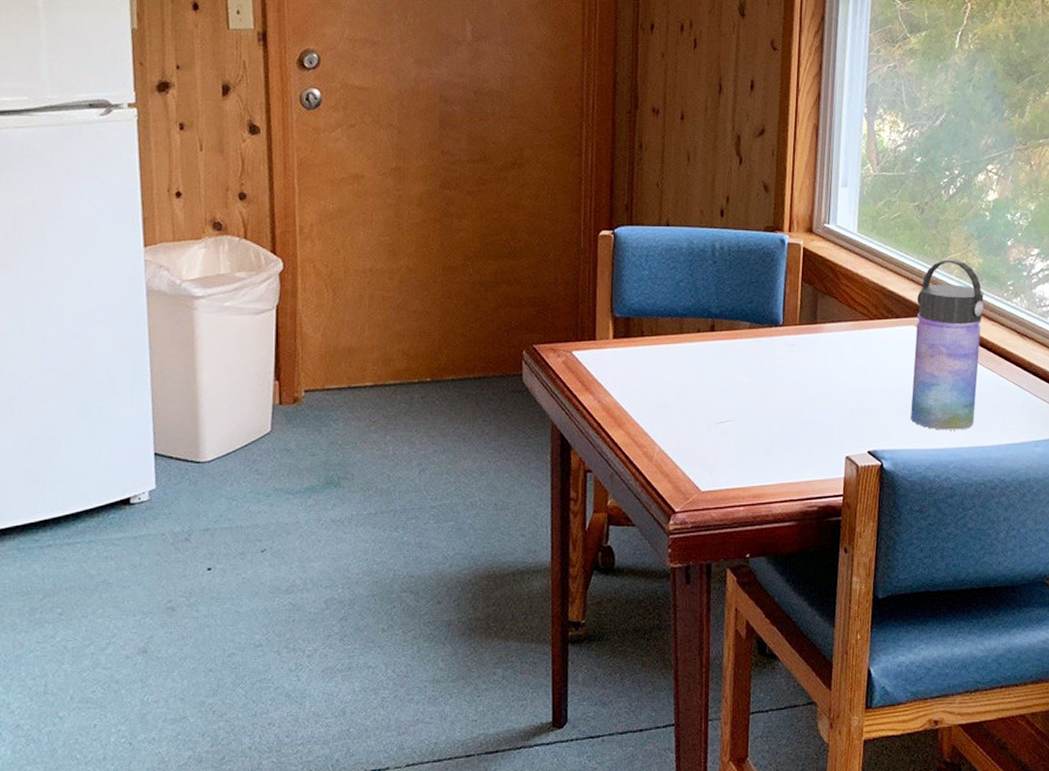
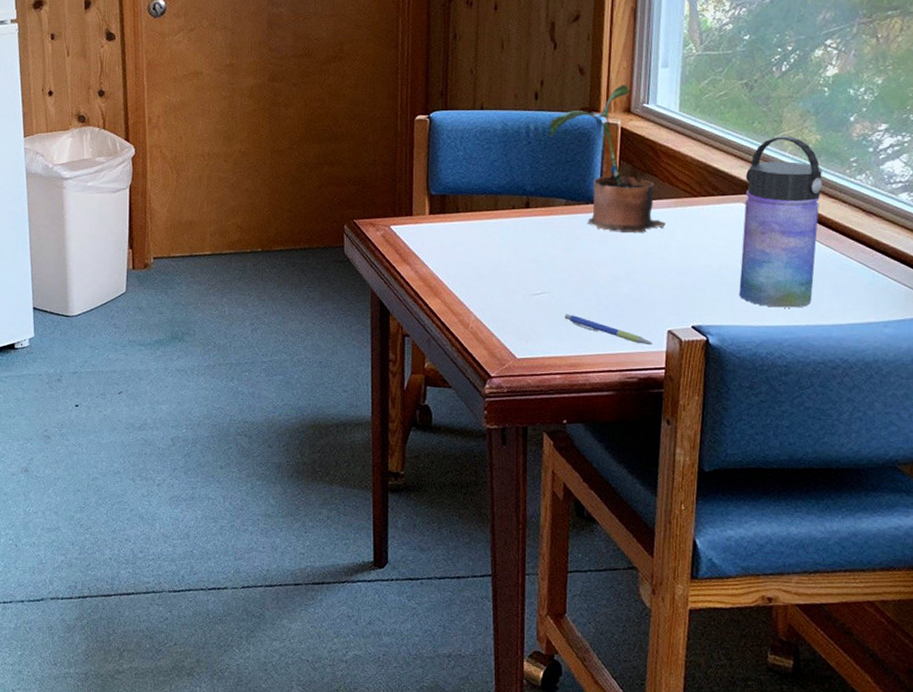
potted plant: none [734,203,844,358] -> present [549,85,665,234]
pen: none [748,442,832,473] -> present [564,314,653,346]

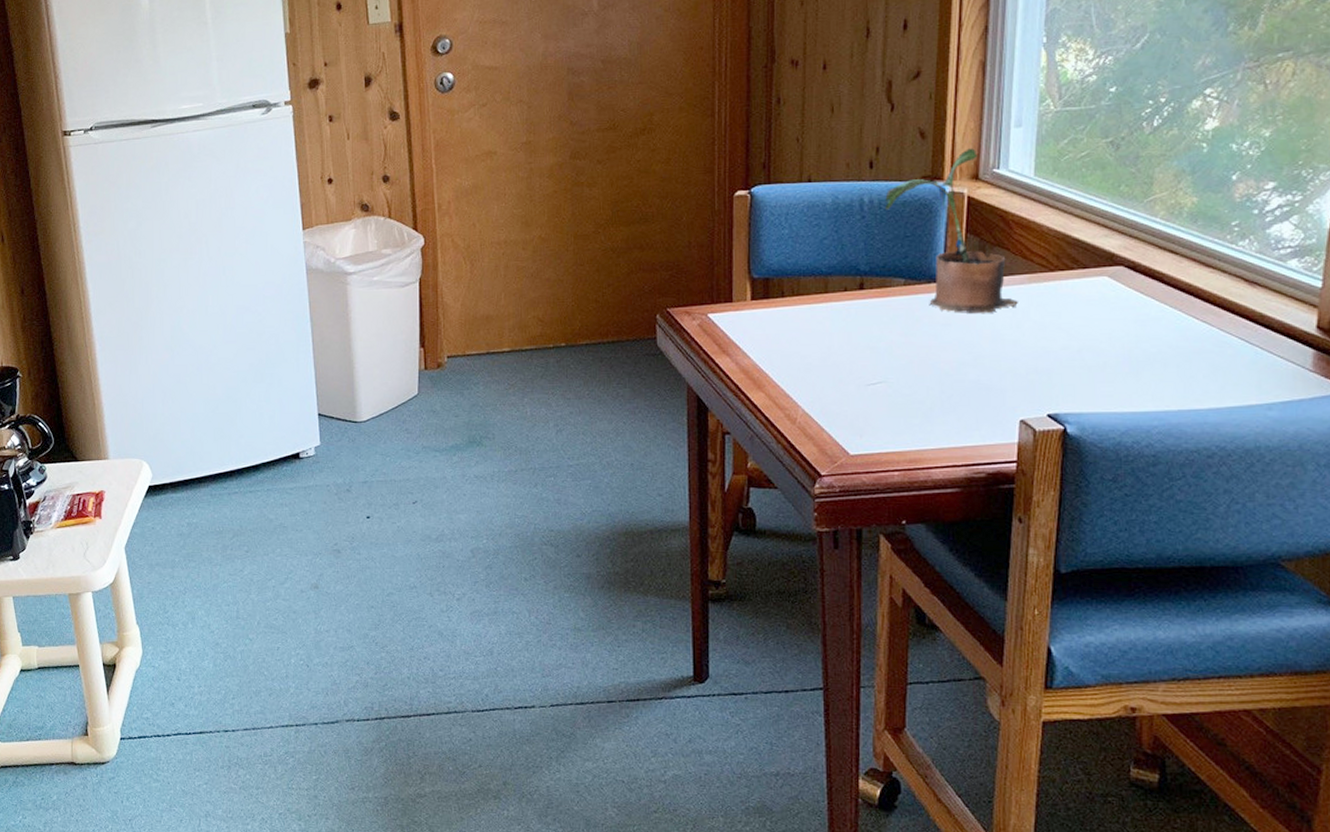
pen: present [564,314,653,346] -> none [903,405,1003,437]
water bottle: present [739,137,822,308] -> none [1102,200,1199,392]

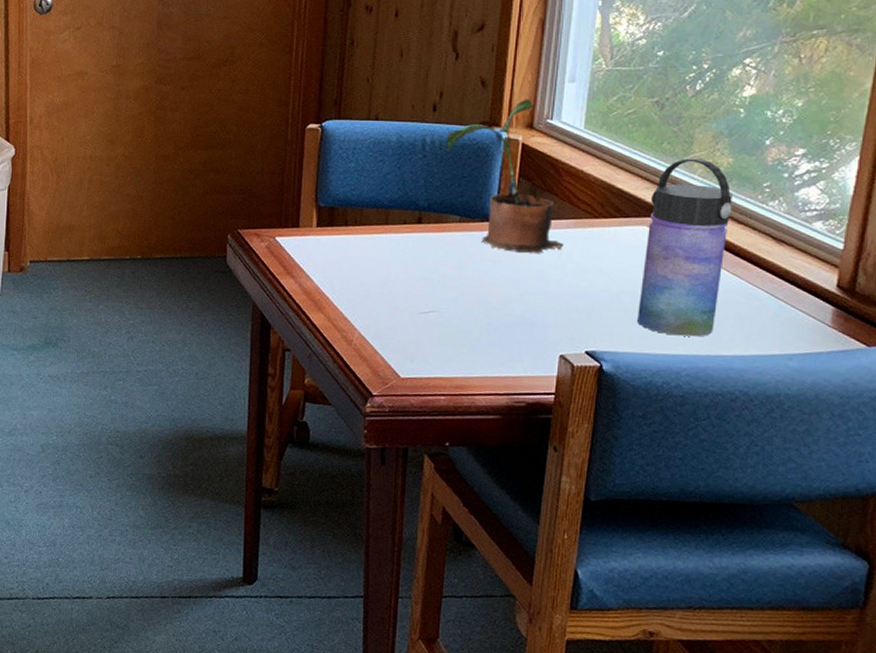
water bottle: none [1102,200,1199,392] -> present [637,158,732,337]

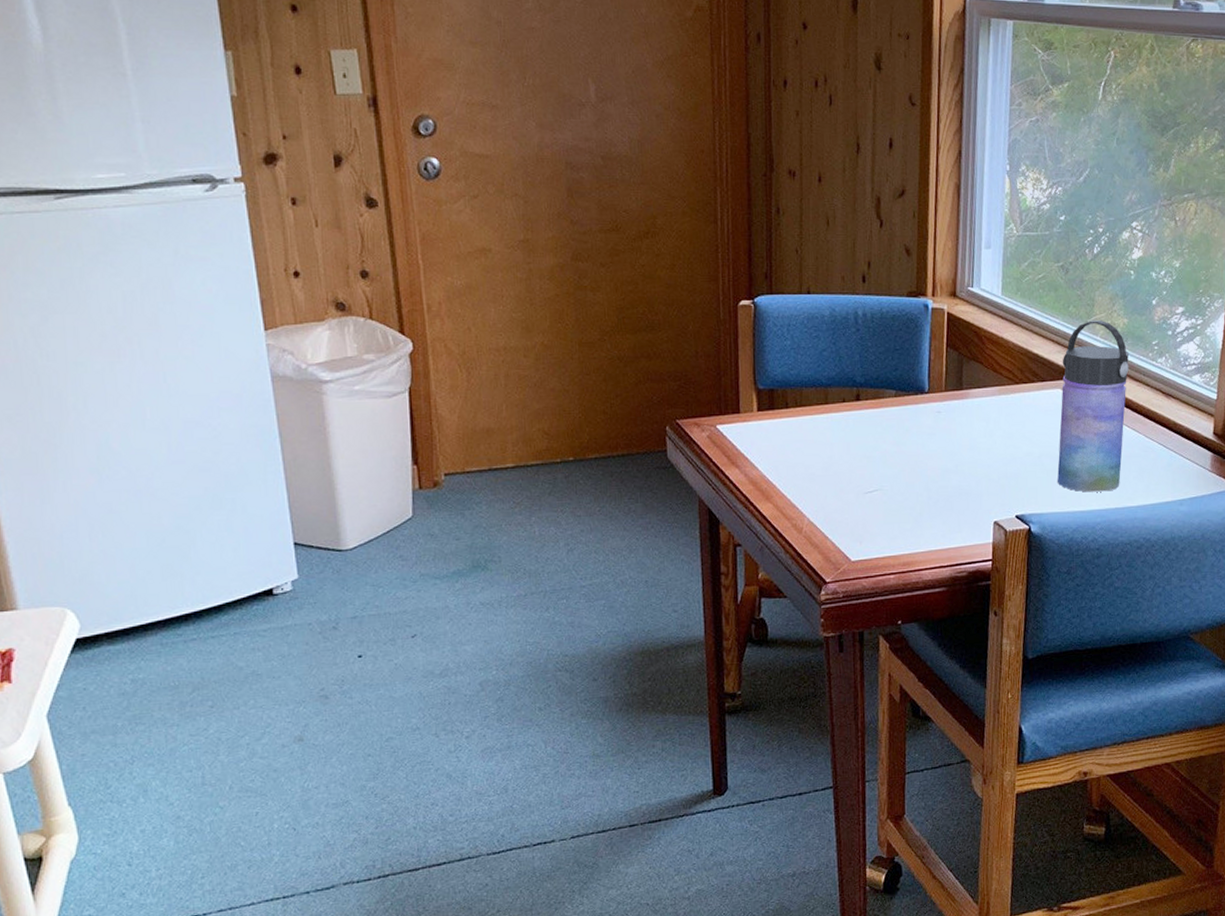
potted plant: present [446,99,563,254] -> none [877,267,990,424]

